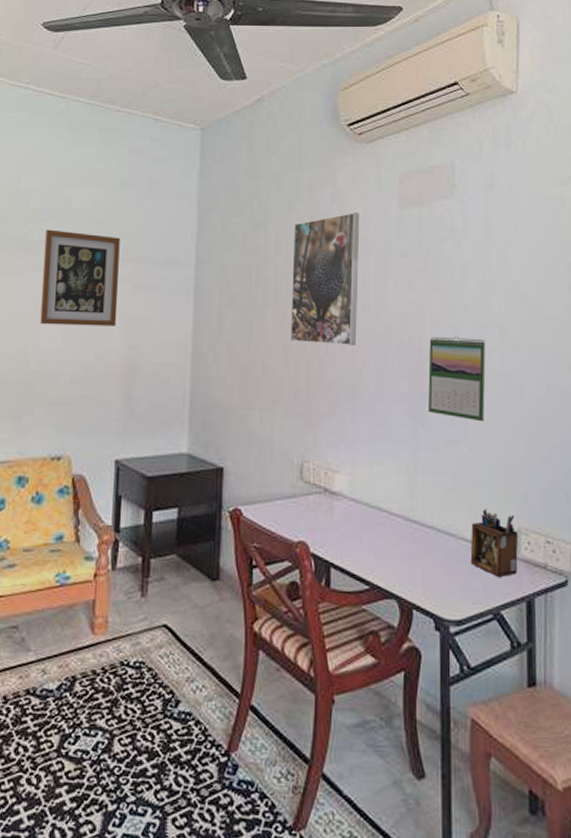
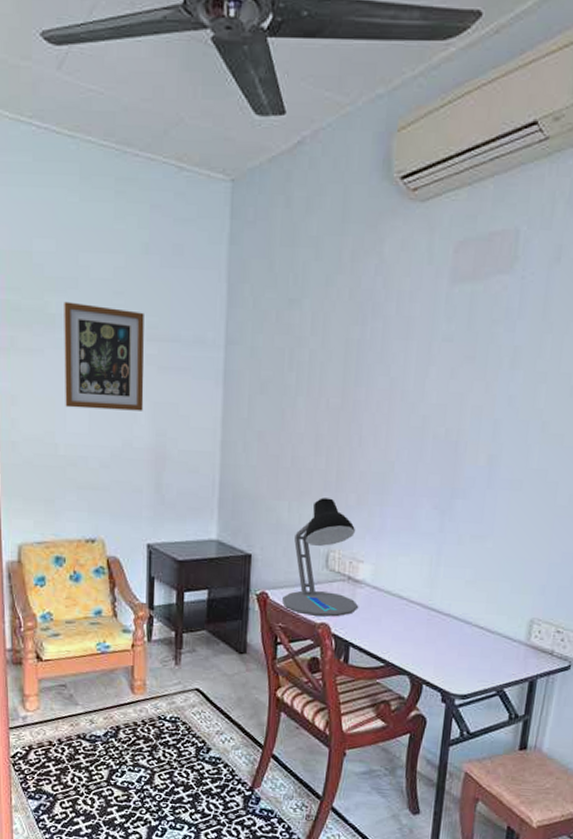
desk lamp: none [257,406,336,534] -> present [282,498,358,617]
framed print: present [289,213,360,346] -> none [322,288,406,438]
calendar: present [427,336,486,422] -> none [457,430,525,518]
desk organizer: present [470,508,519,577] -> none [481,599,531,660]

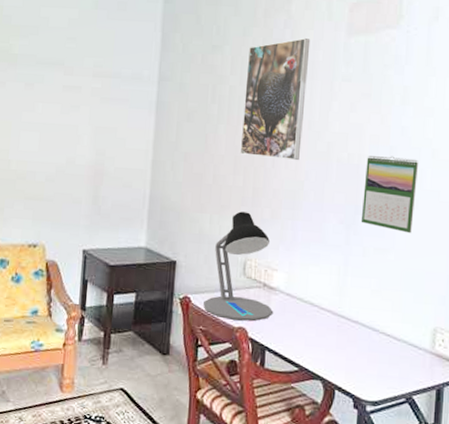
wall art: present [64,301,144,411] -> none [20,44,92,134]
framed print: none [322,288,406,438] -> present [240,38,311,161]
calendar: none [457,430,525,518] -> present [360,156,418,234]

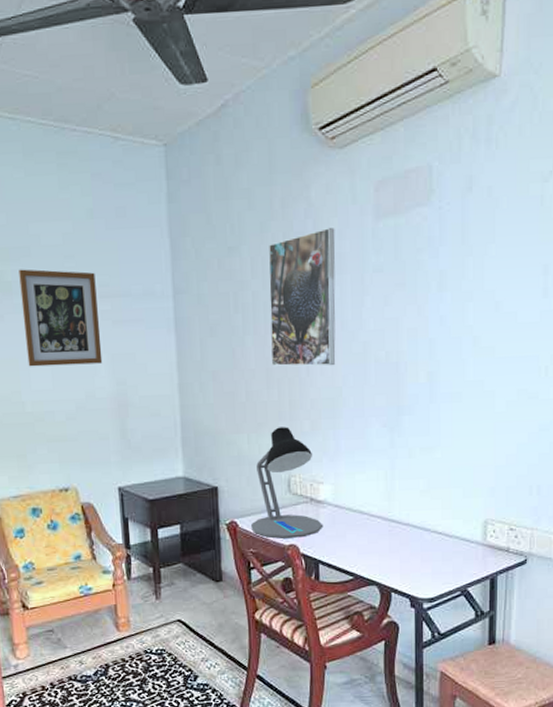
wall art: none [20,44,92,134] -> present [19,269,103,367]
calendar: present [360,156,418,234] -> none [404,349,459,429]

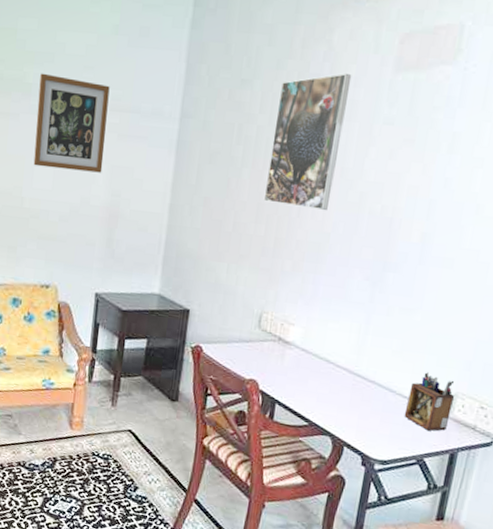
desk lamp: present [251,427,322,539] -> none [215,262,289,375]
desk organizer: none [442,504,485,561] -> present [403,371,455,431]

